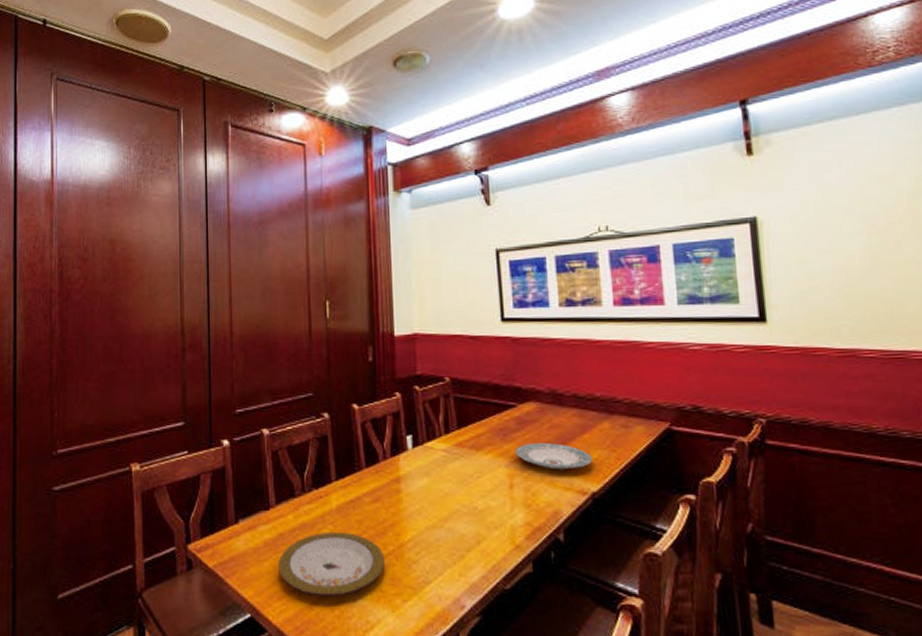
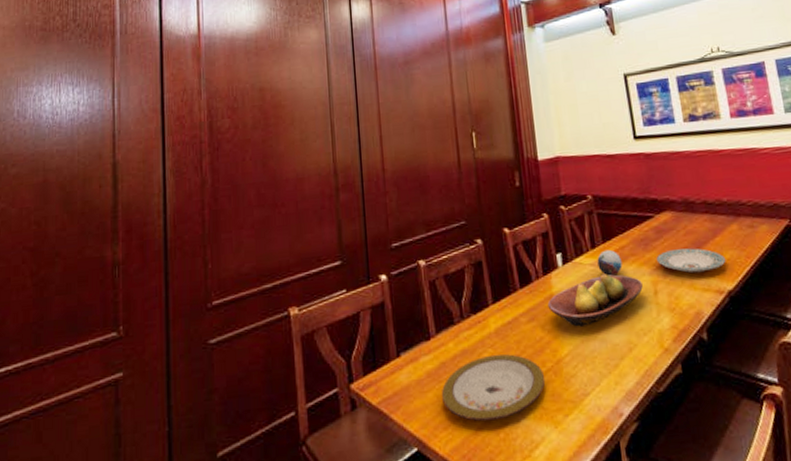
fruit bowl: none [393,461,497,513] -> present [547,273,643,327]
decorative orb: none [450,436,477,464] -> present [597,249,623,276]

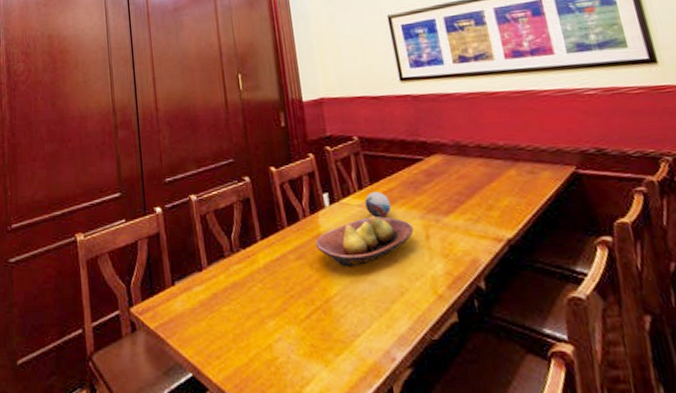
plate: present [441,354,546,422] -> none [213,289,315,354]
plate: present [656,248,726,274] -> none [427,193,504,219]

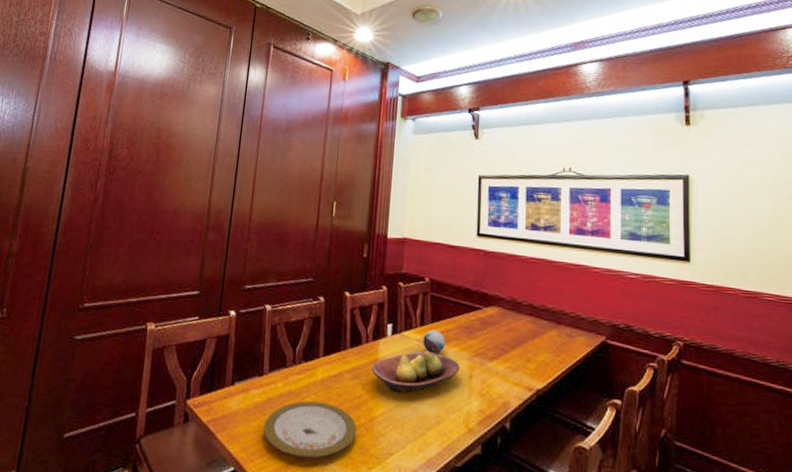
plate: none [213,289,315,354] -> present [263,400,357,459]

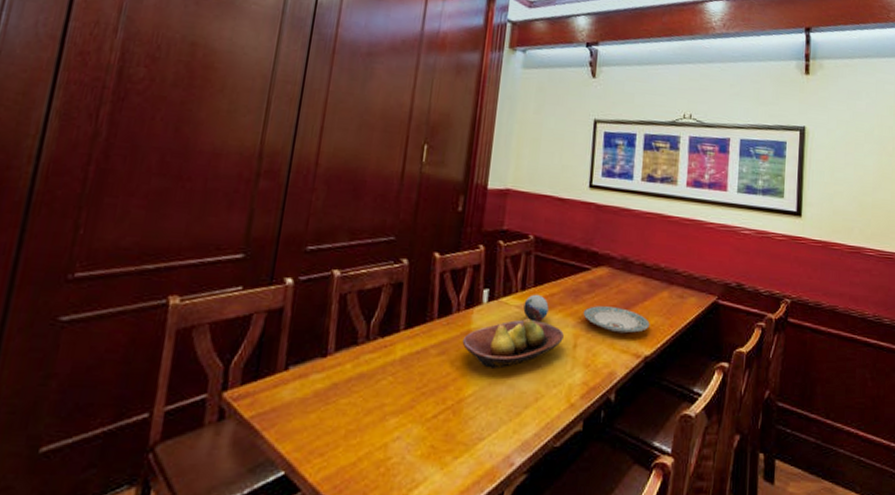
plate: present [263,400,357,459] -> none [324,383,443,453]
plate: none [477,341,540,368] -> present [583,306,650,334]

